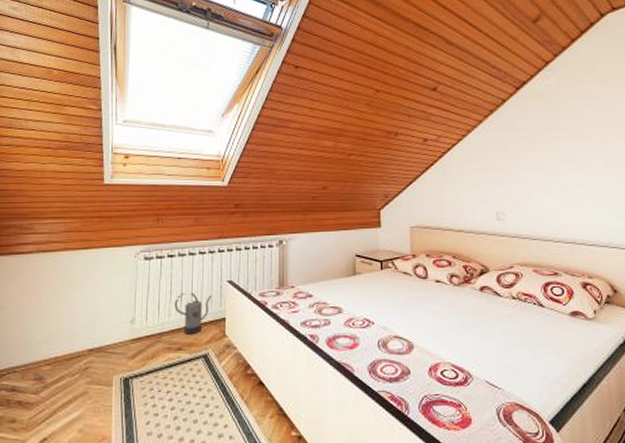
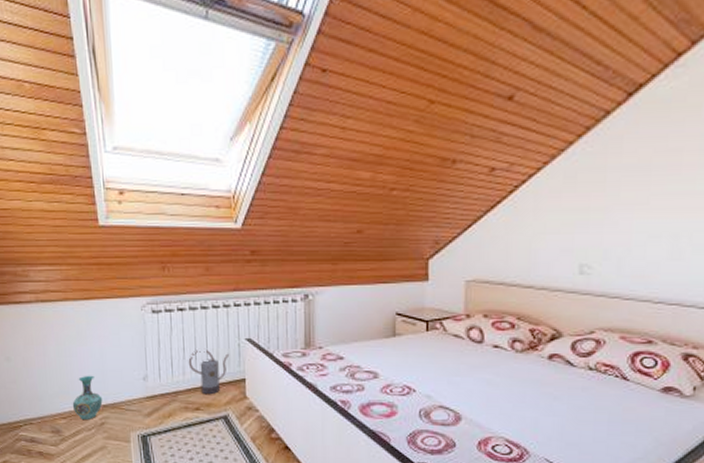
vase: none [59,320,90,366] -> present [72,375,103,421]

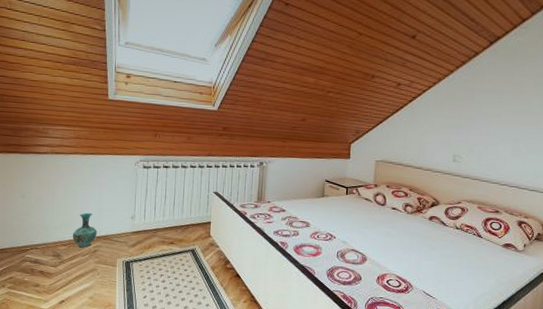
watering can: present [188,348,230,395] -> none [168,197,201,233]

